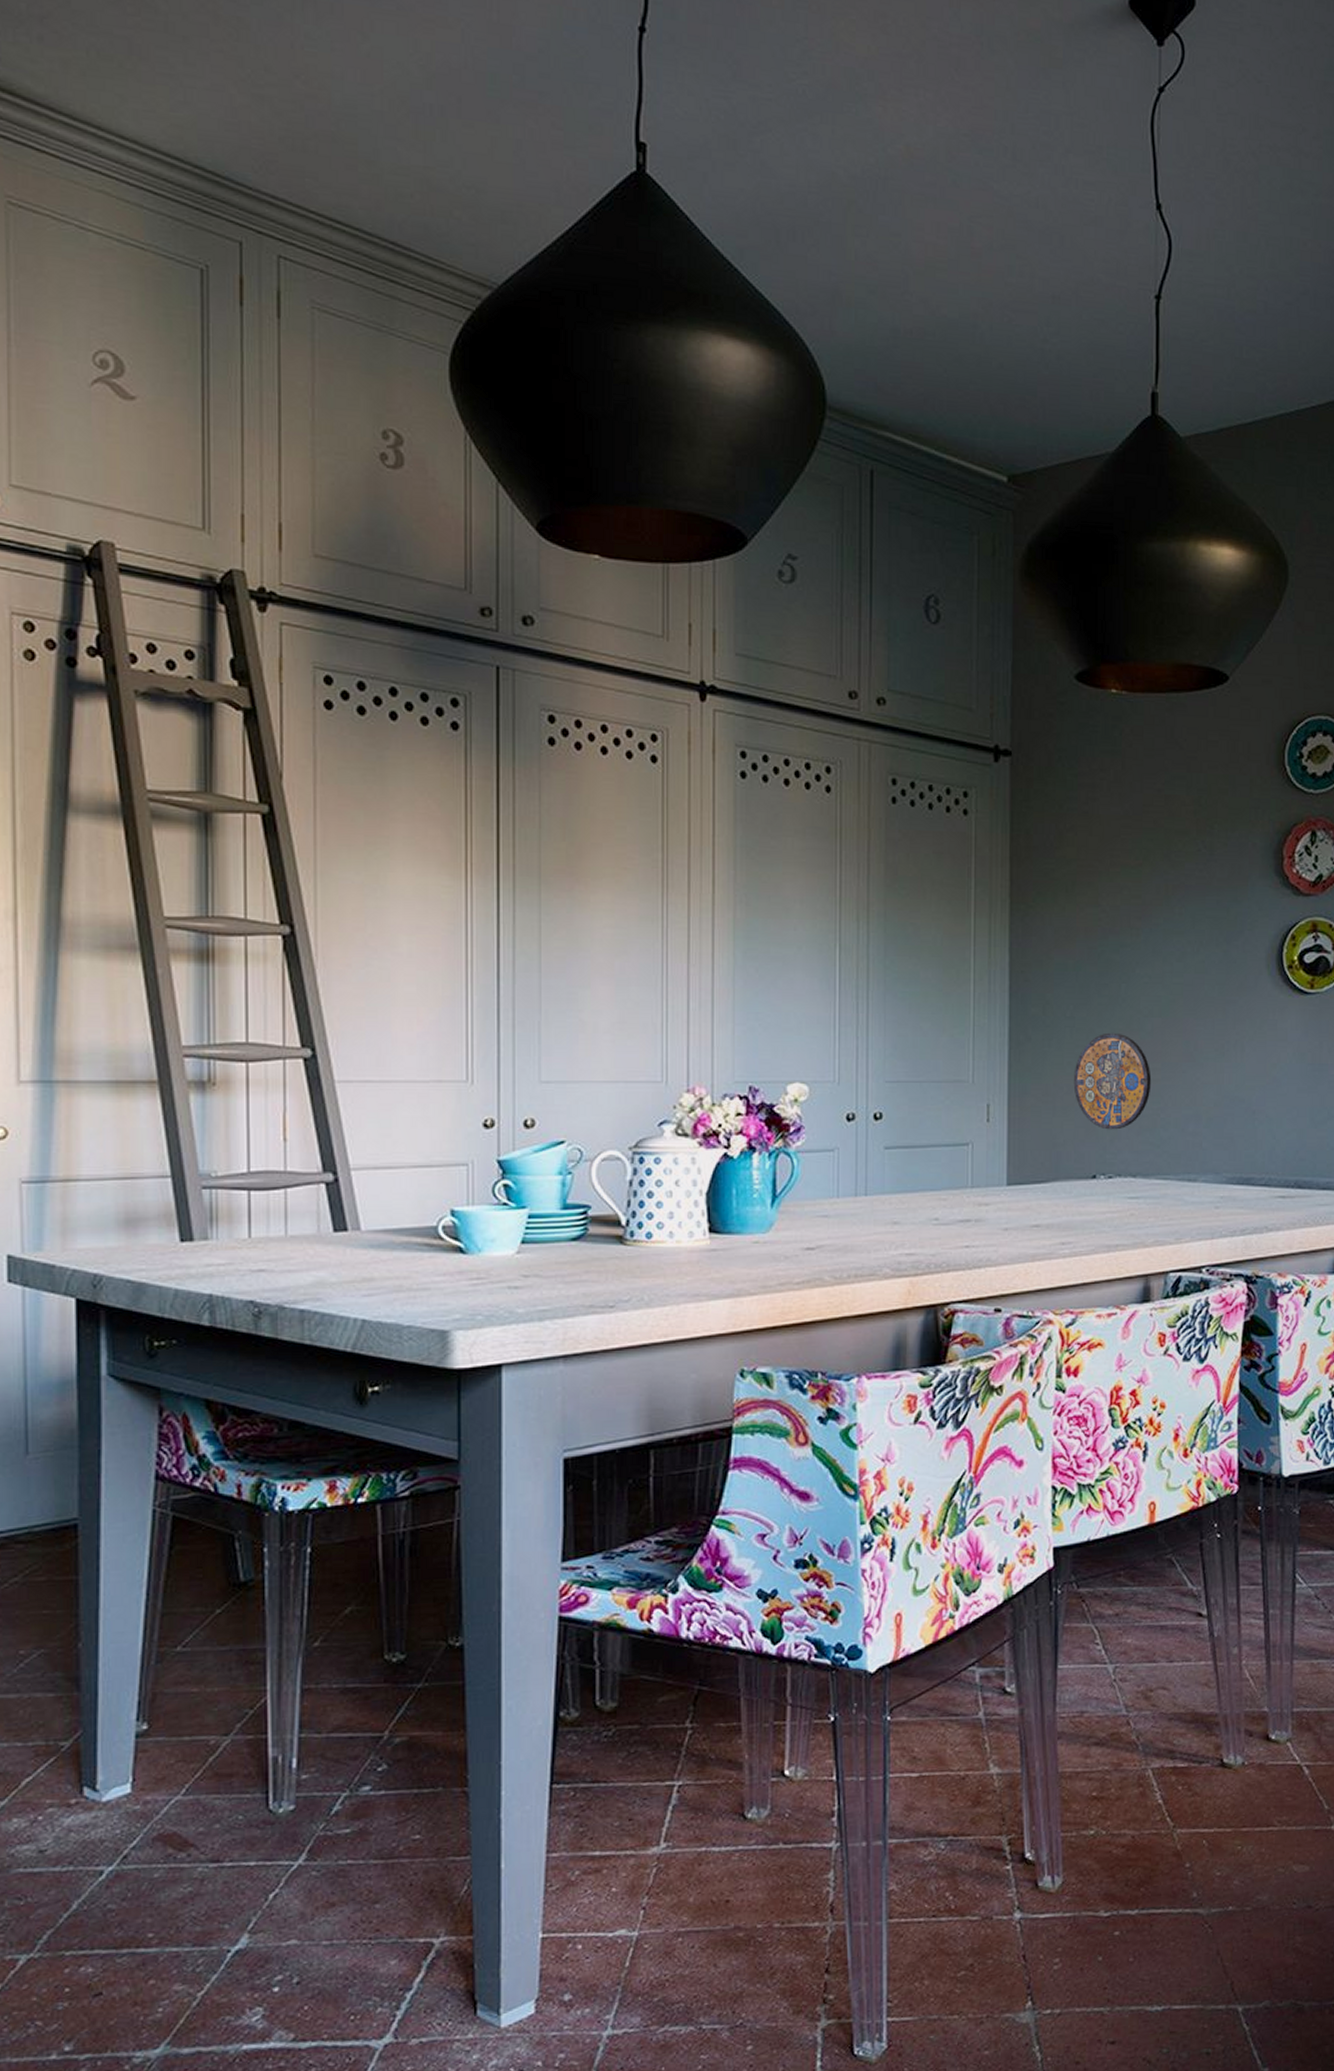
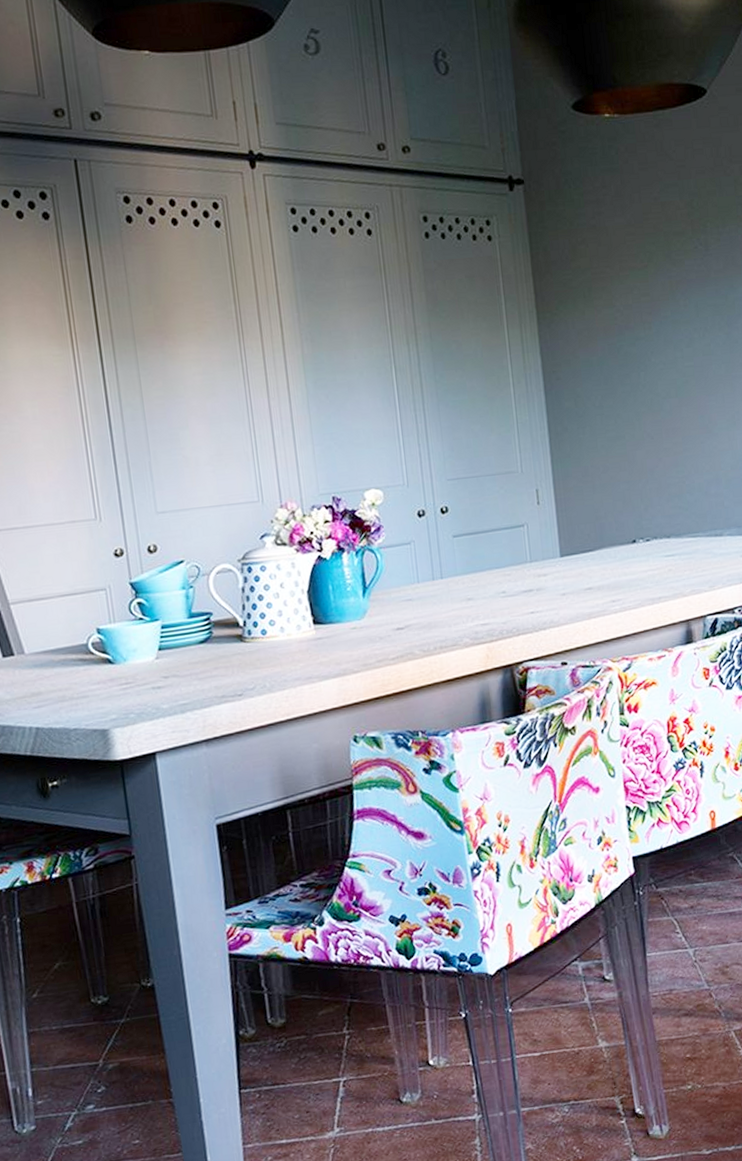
manhole cover: present [1073,1032,1152,1130] -> none [607,415,675,500]

